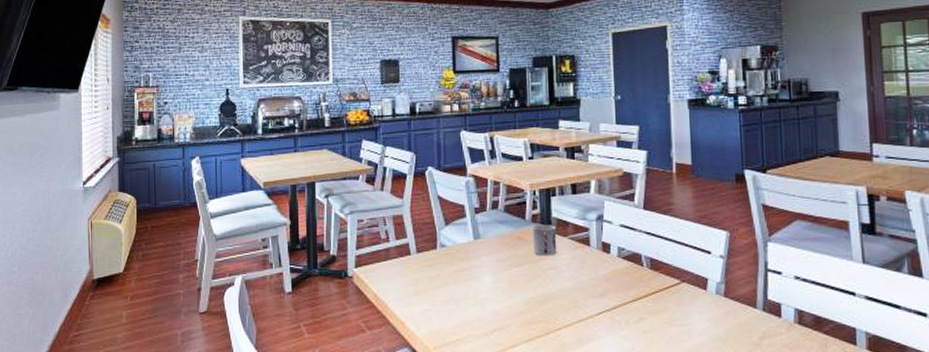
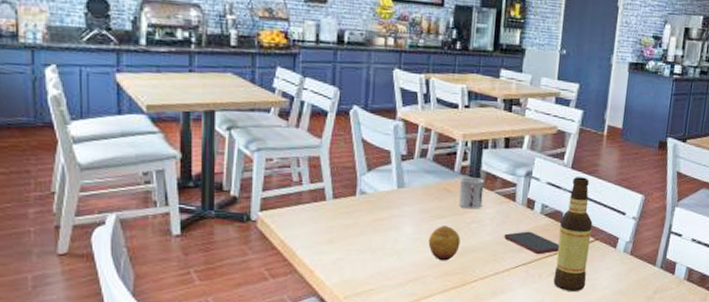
fruit: none [508,274,540,309] -> present [428,226,461,261]
smartphone: none [583,275,643,300] -> present [504,231,560,255]
bottle: none [640,217,679,340] -> present [553,177,593,292]

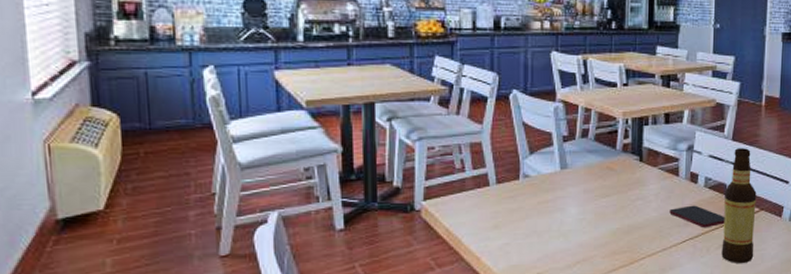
fruit: present [428,226,461,261] -> none [594,205,626,240]
cup: present [459,176,484,209] -> none [623,153,647,186]

